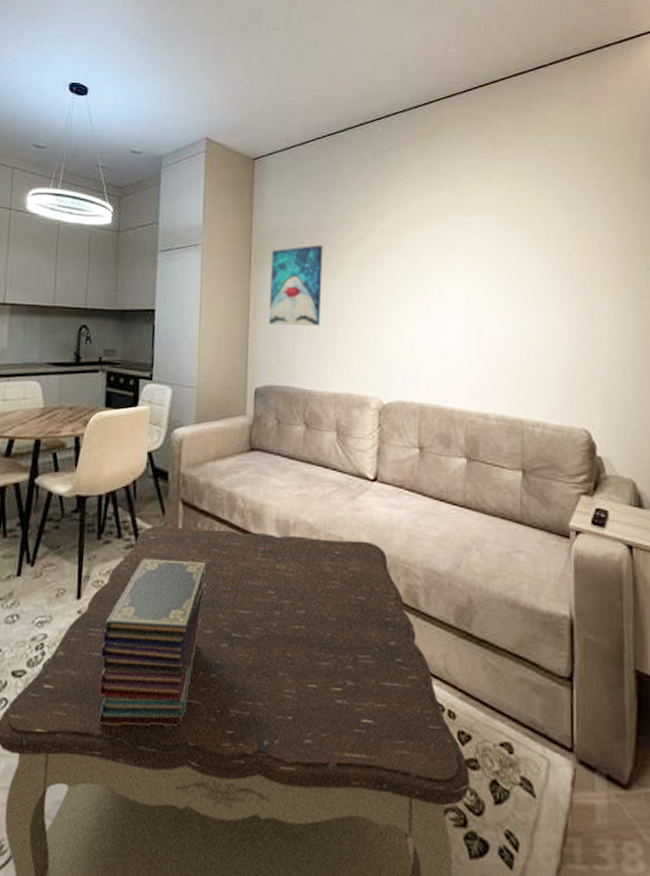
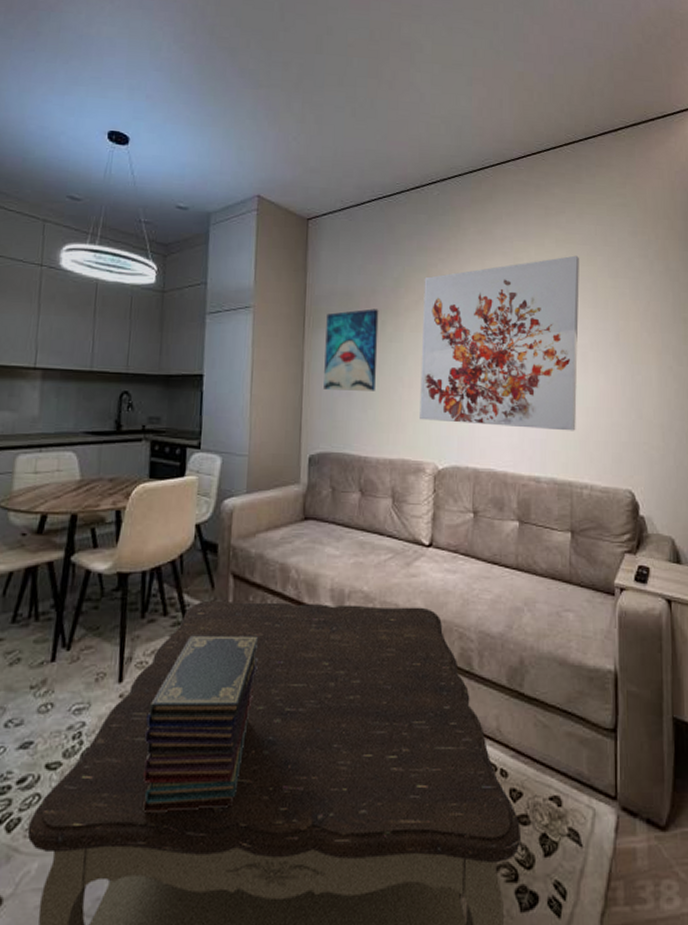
wall art: none [364,187,530,367] -> present [420,255,579,431]

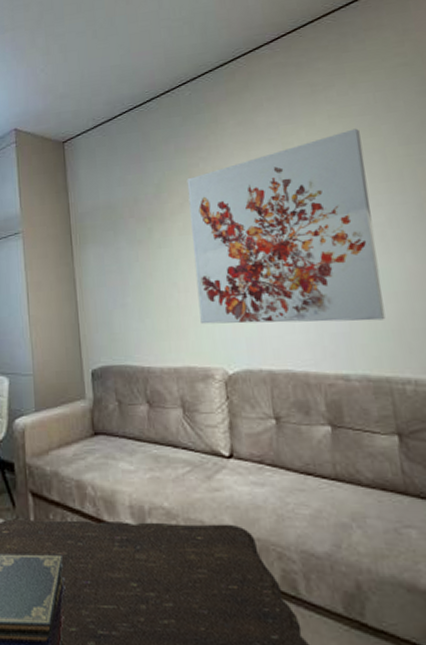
wall art: present [323,308,379,391] -> none [92,217,150,303]

